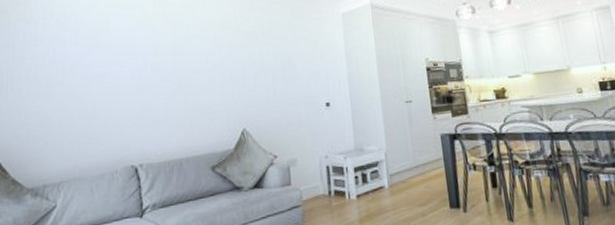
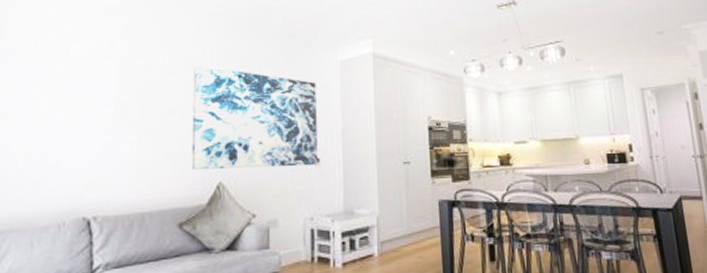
wall art: none [214,26,328,119] -> present [191,65,318,170]

